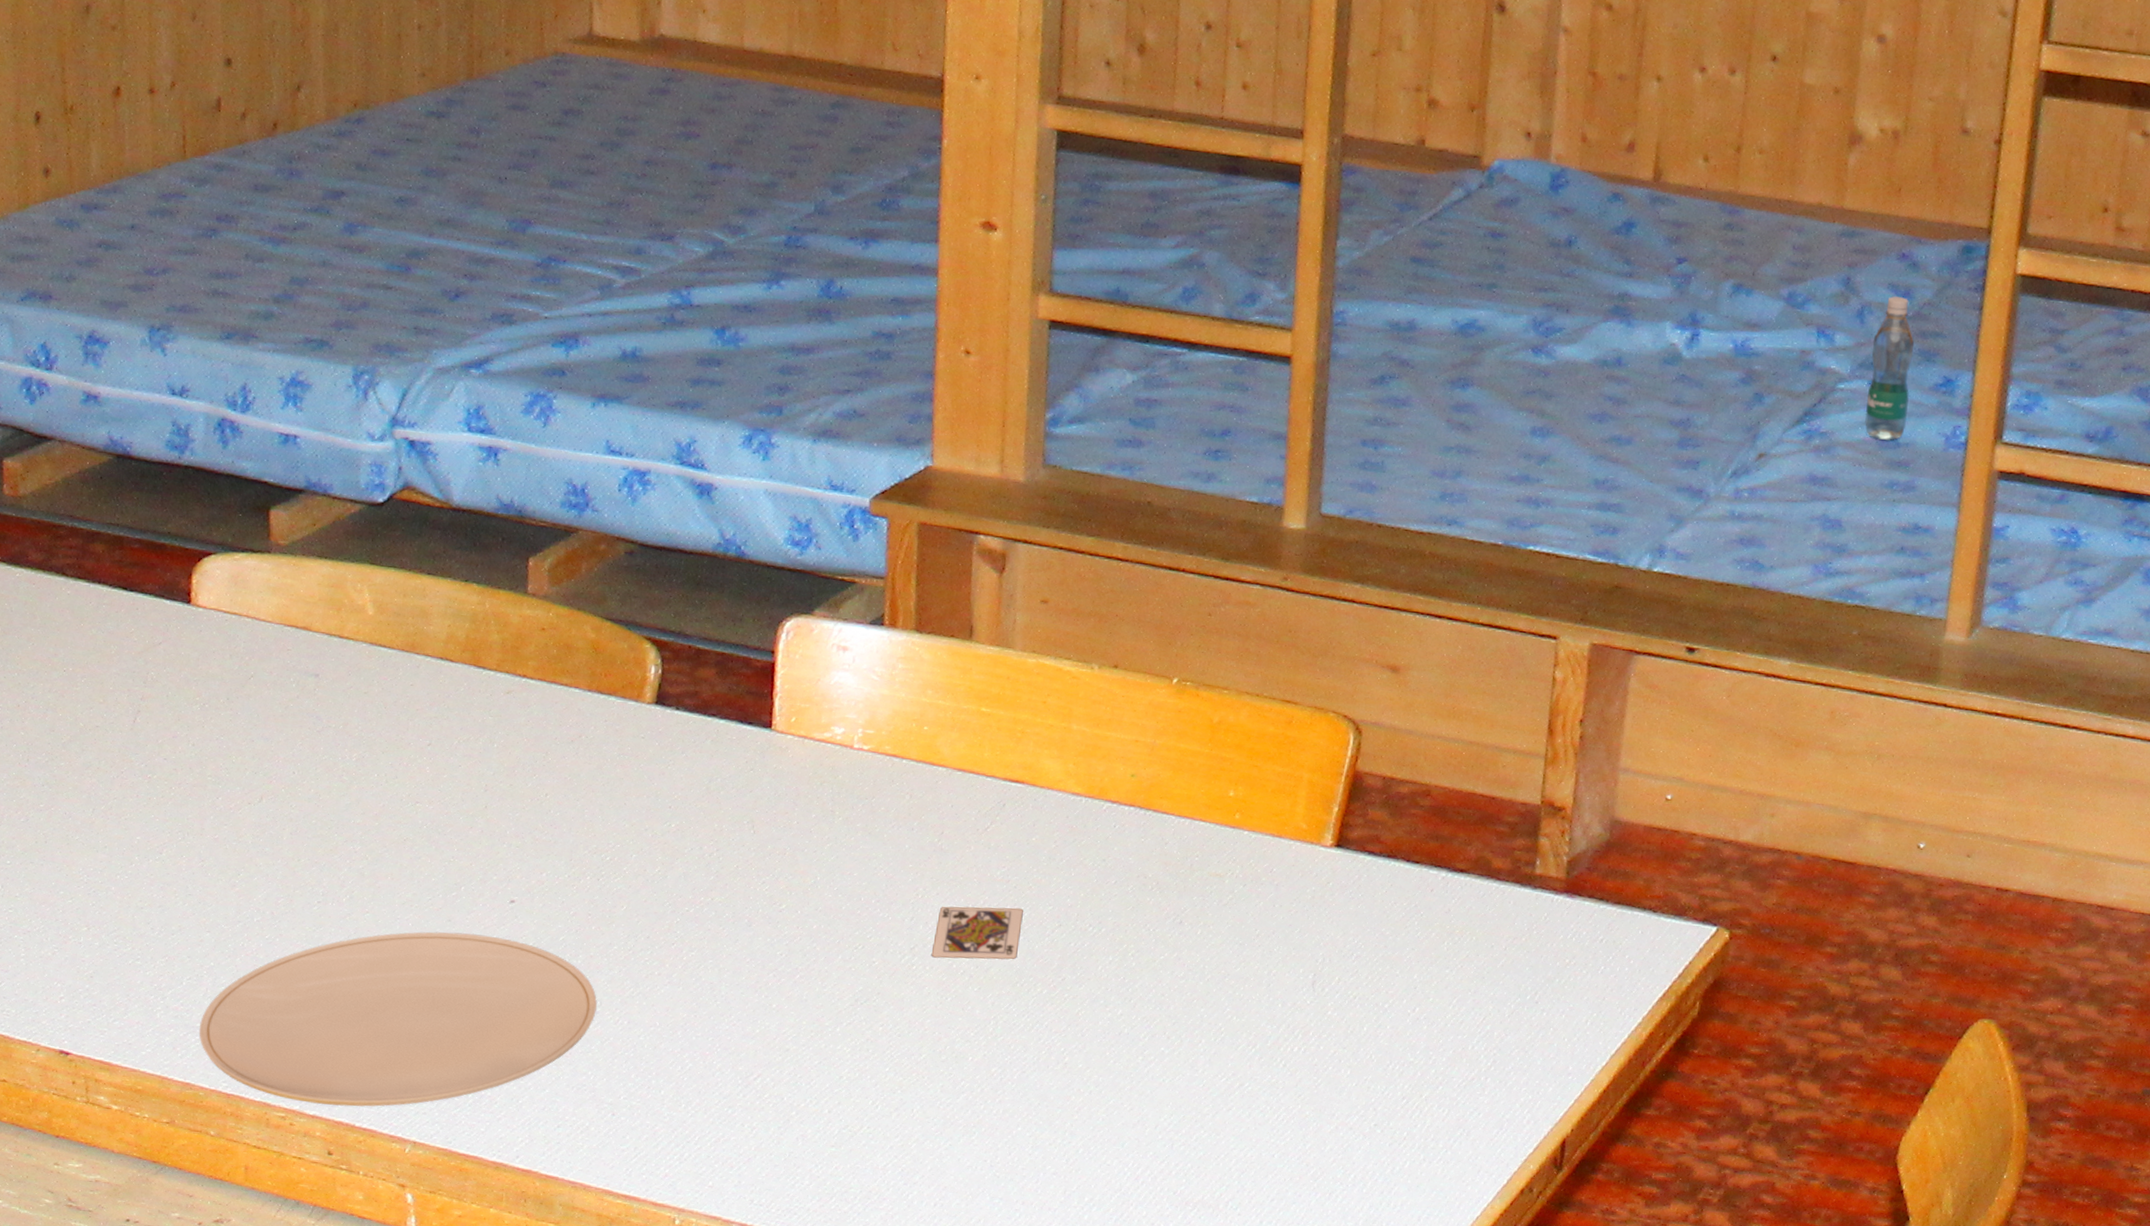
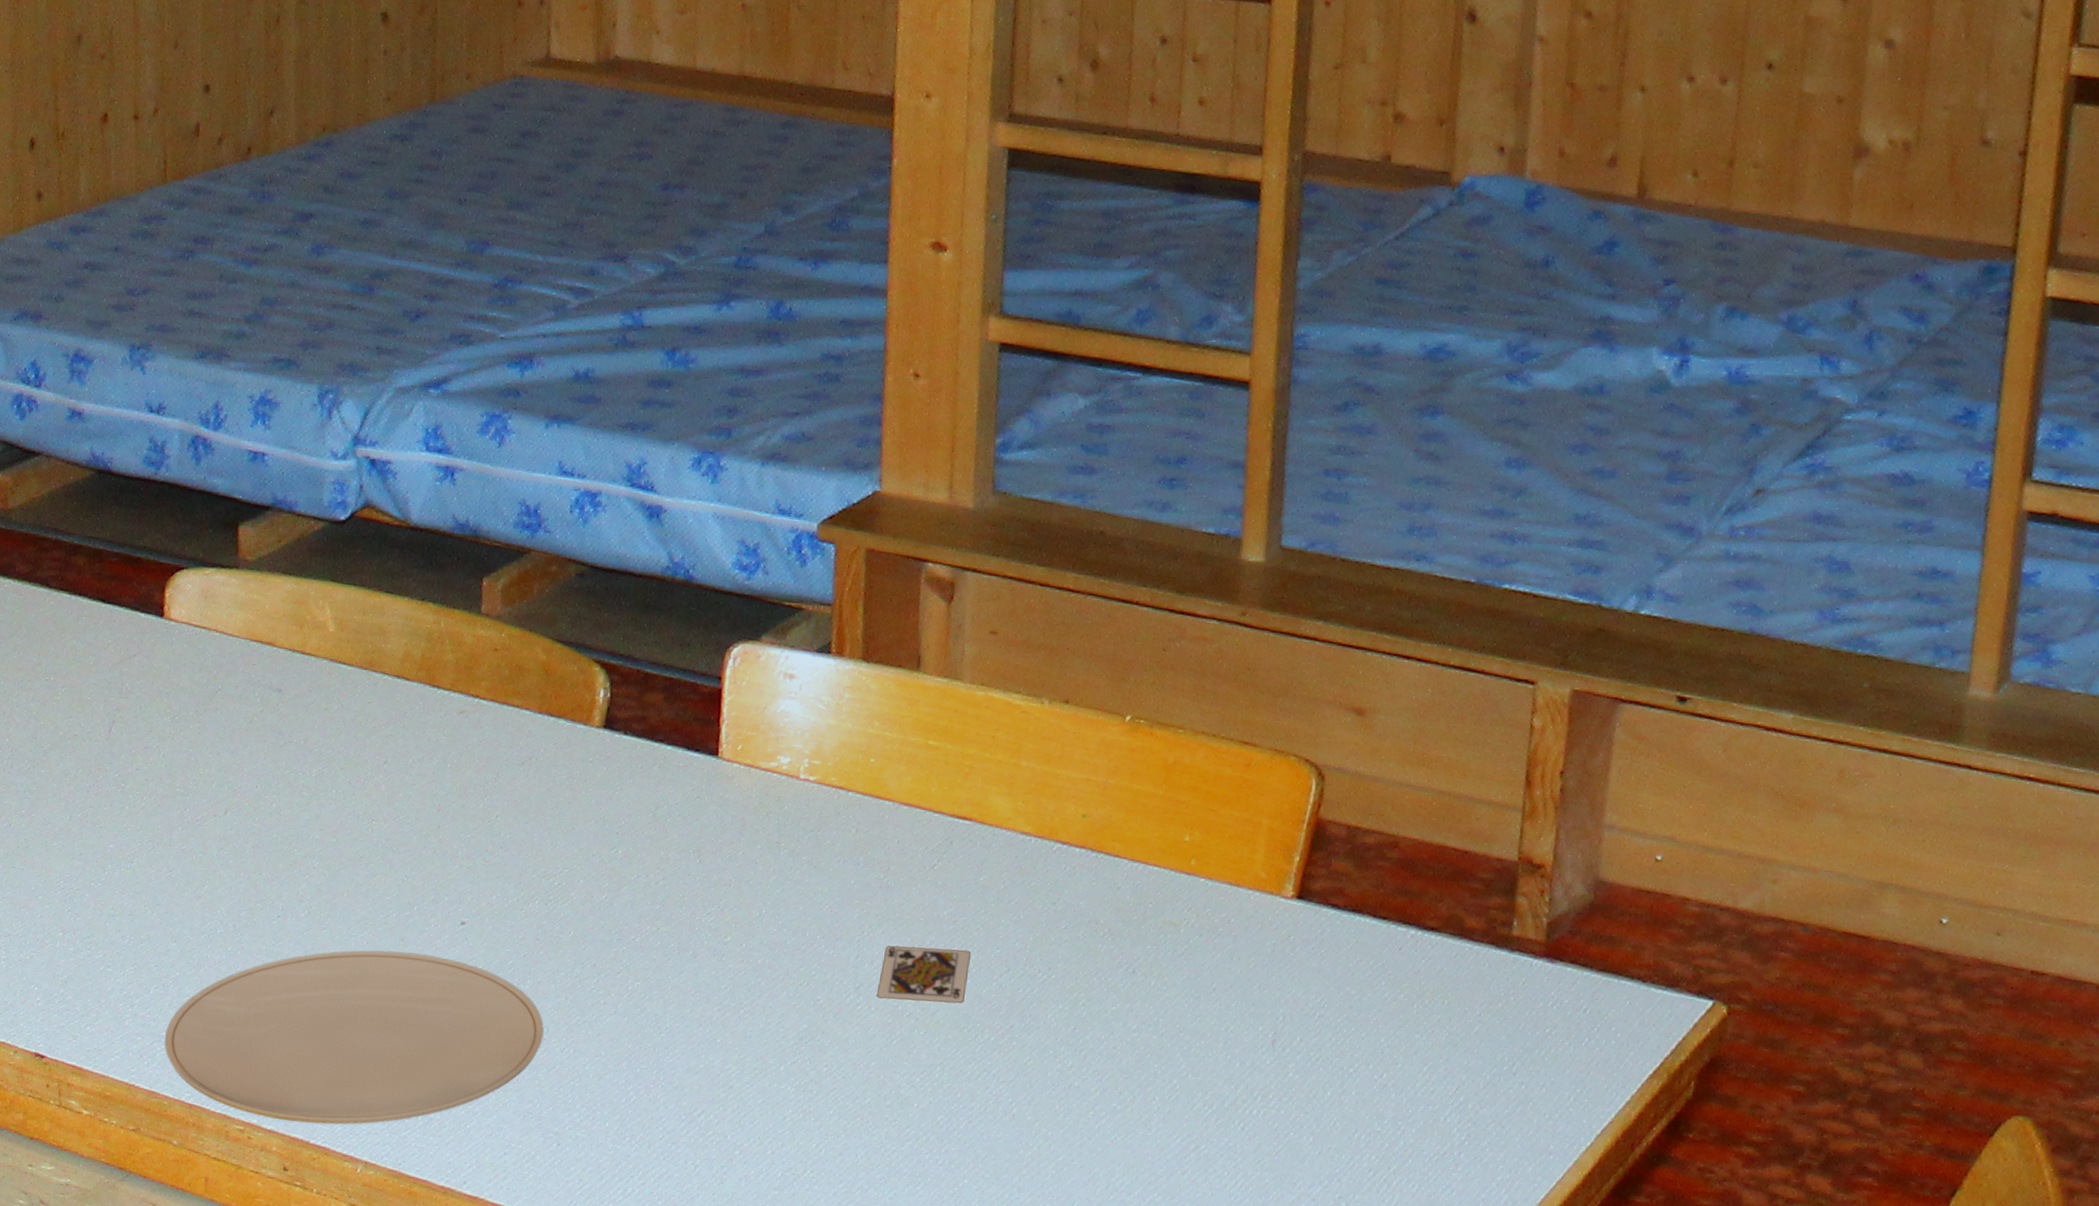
bottle: present [1865,296,1915,441] -> none [1875,321,1931,477]

